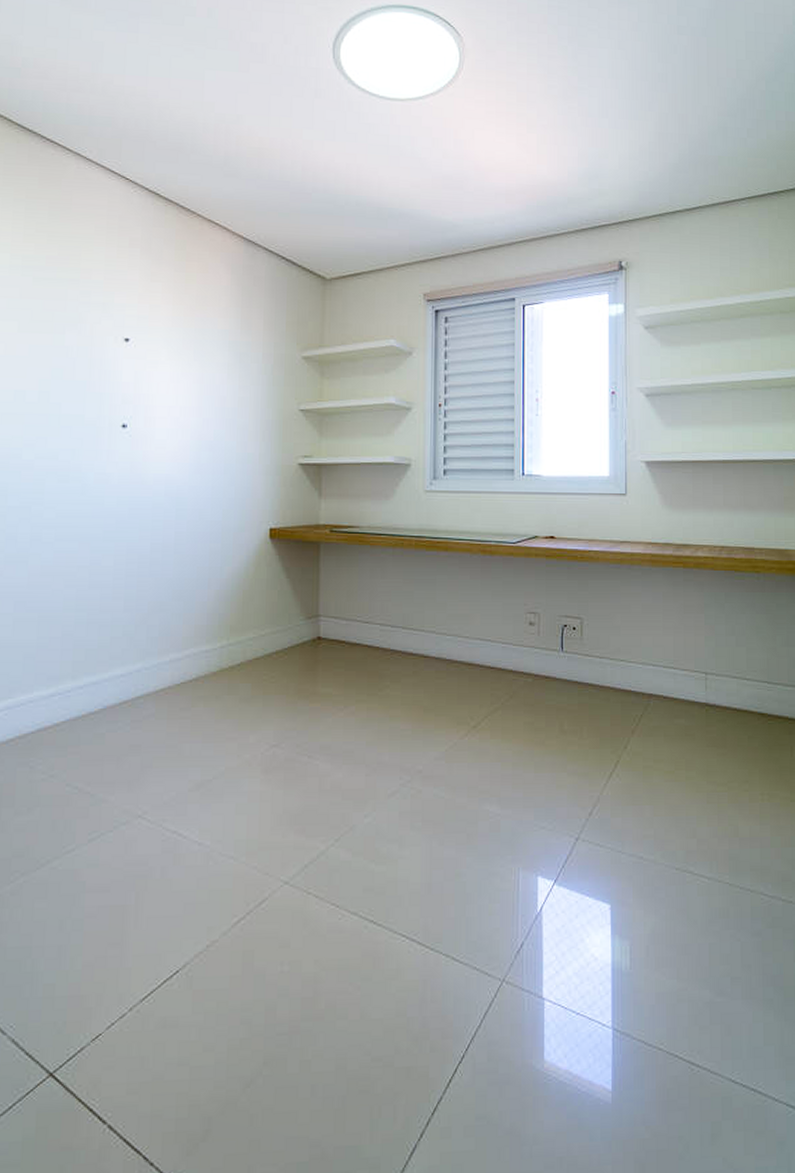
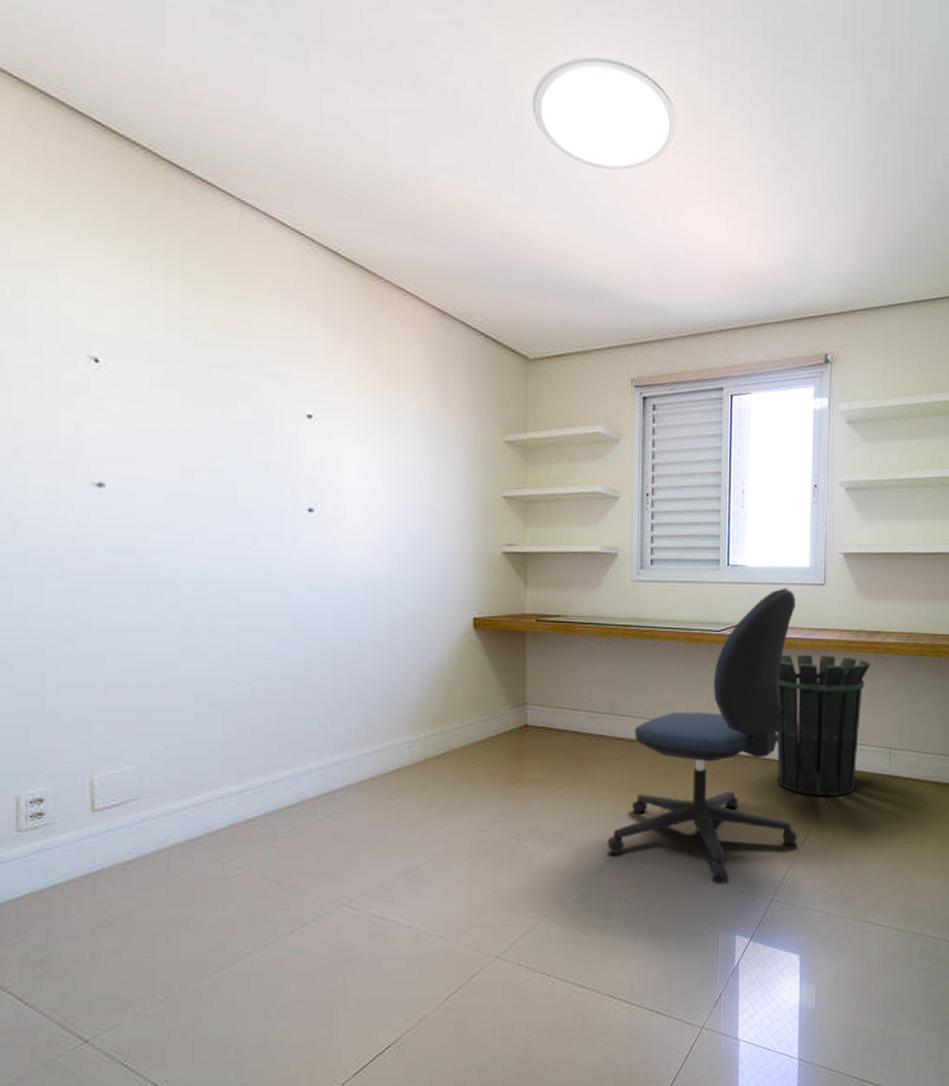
office chair: none [400,498,604,810] -> present [607,588,797,878]
waste bin: none [578,568,681,725] -> present [776,654,871,797]

